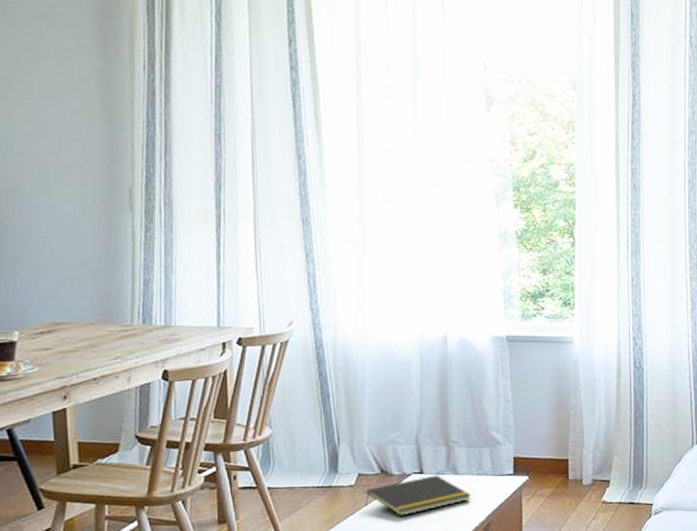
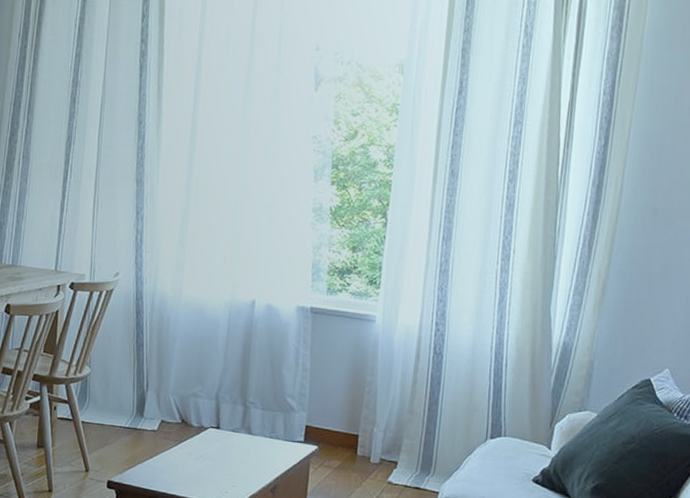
notepad: present [365,475,472,516] -> none [164,431,263,466]

